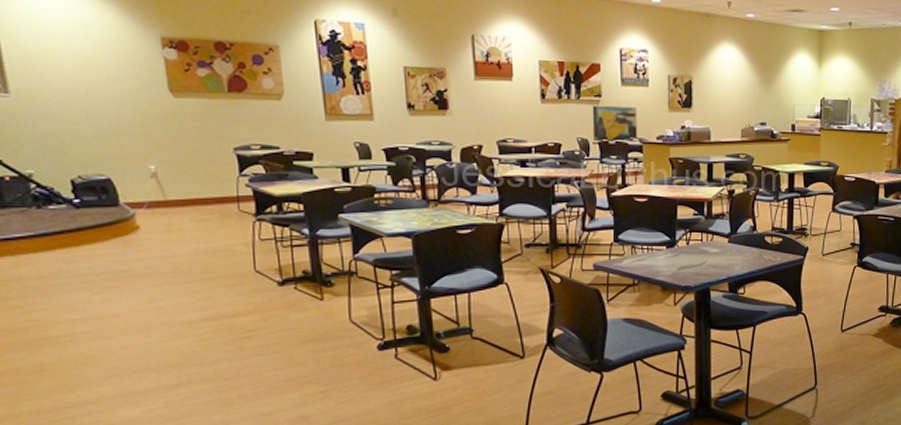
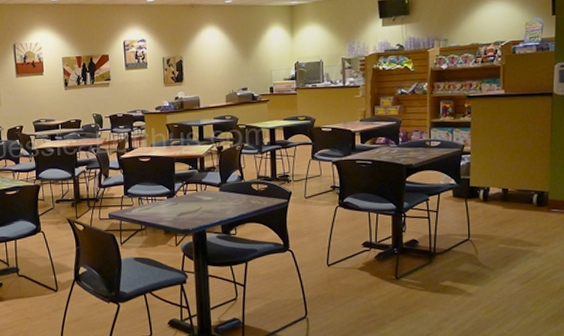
wall art: present [592,106,637,142] -> none [103,86,140,116]

